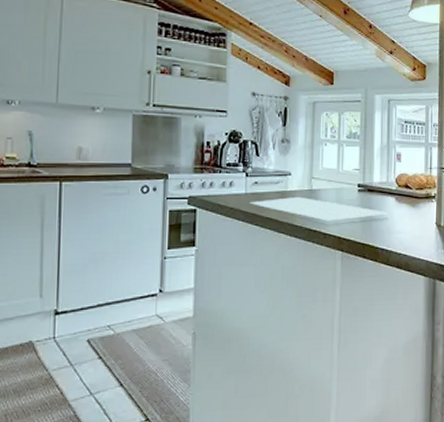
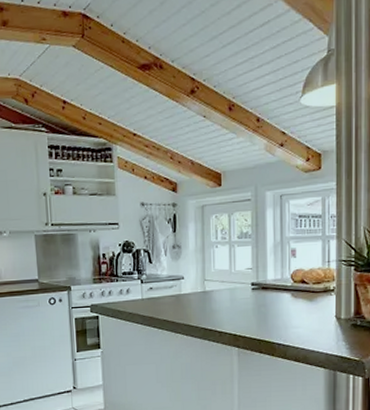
cutting board: present [250,197,389,221] -> none [147,299,285,320]

